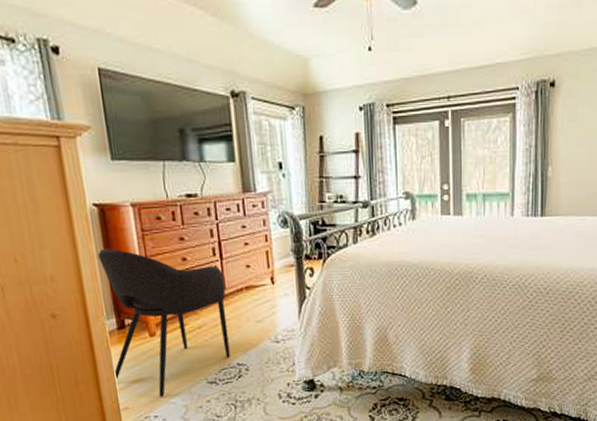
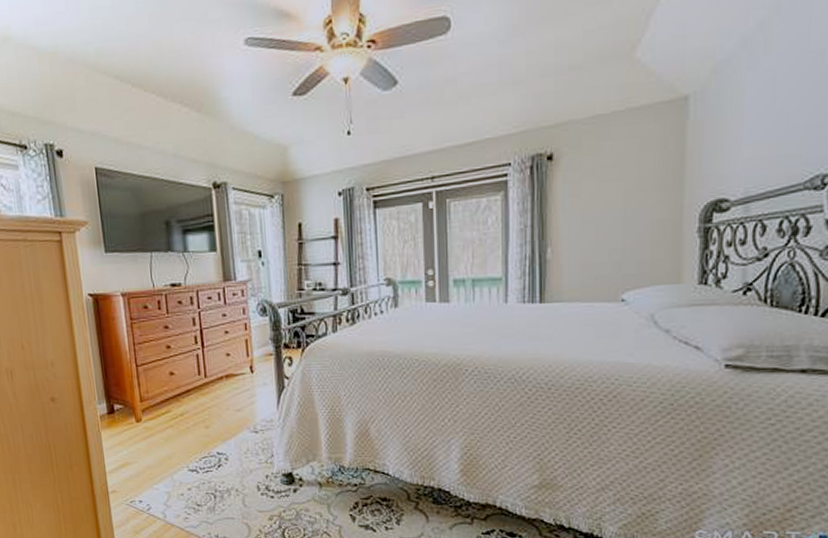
armchair: present [98,248,230,397] -> none [92,336,211,482]

